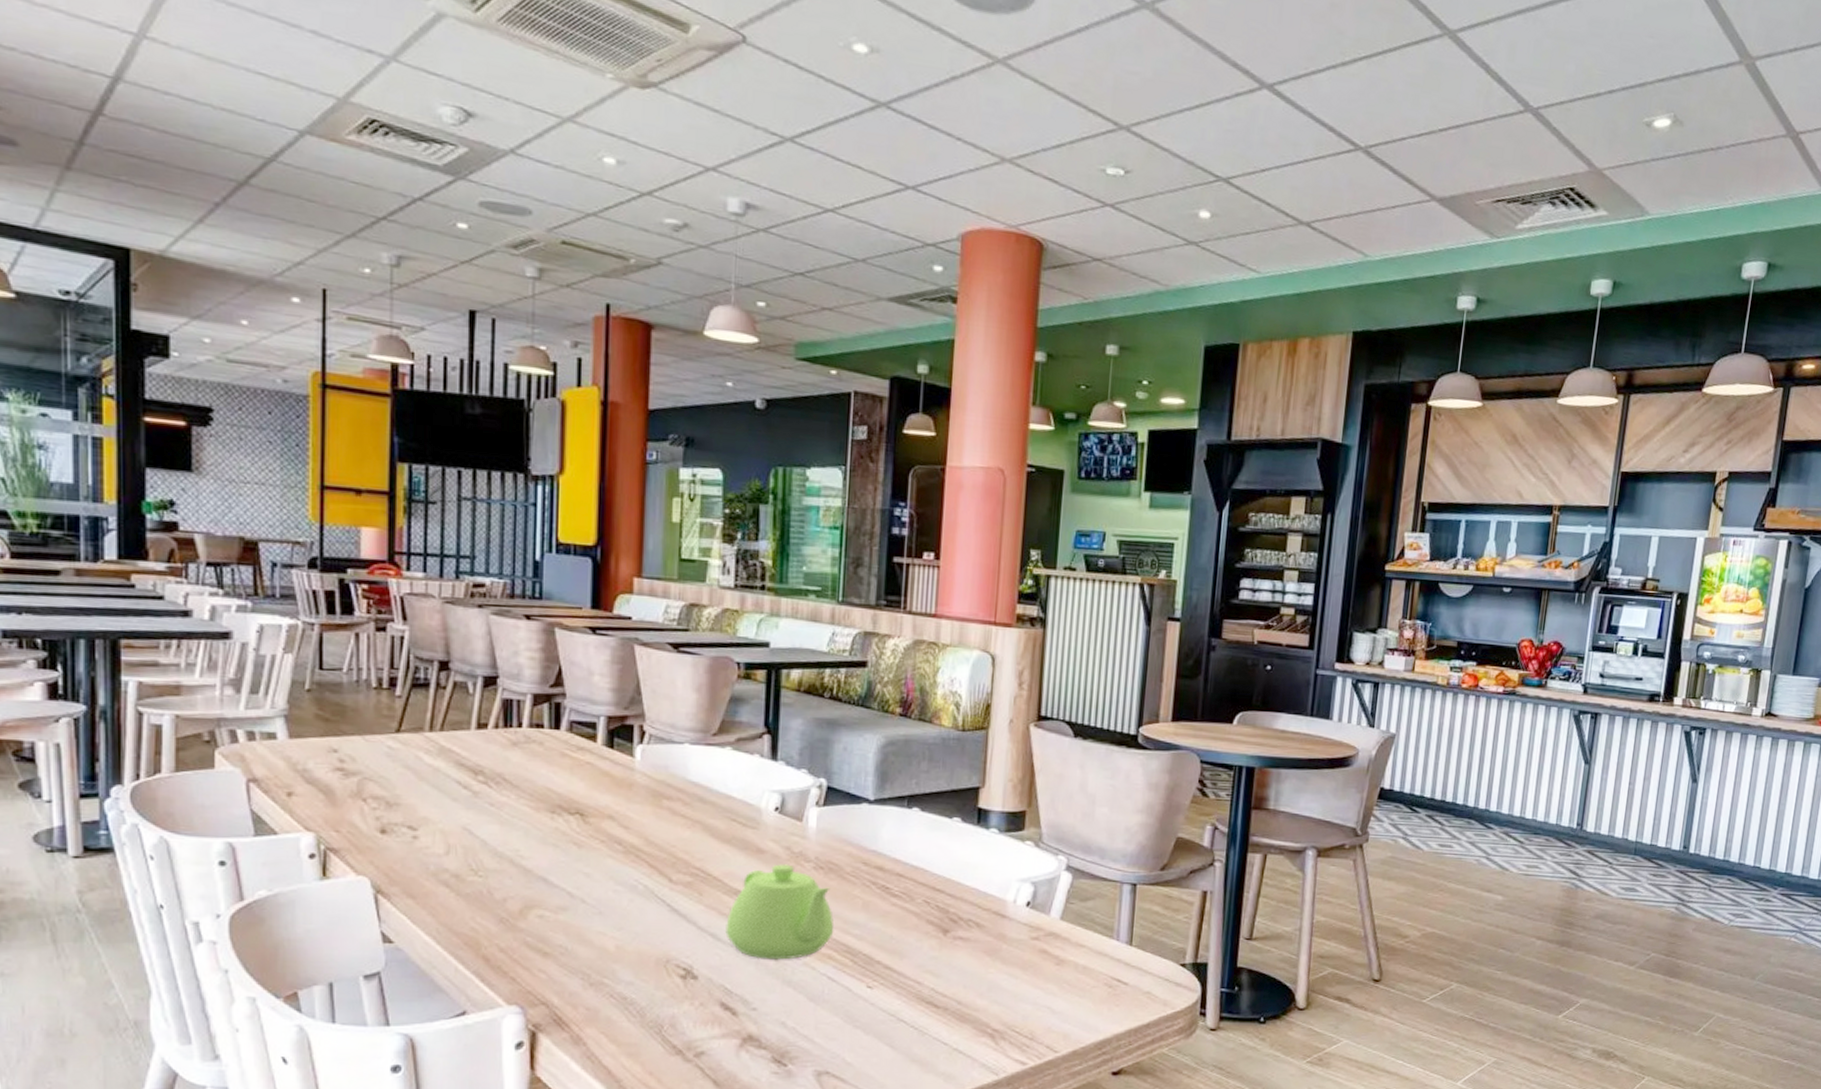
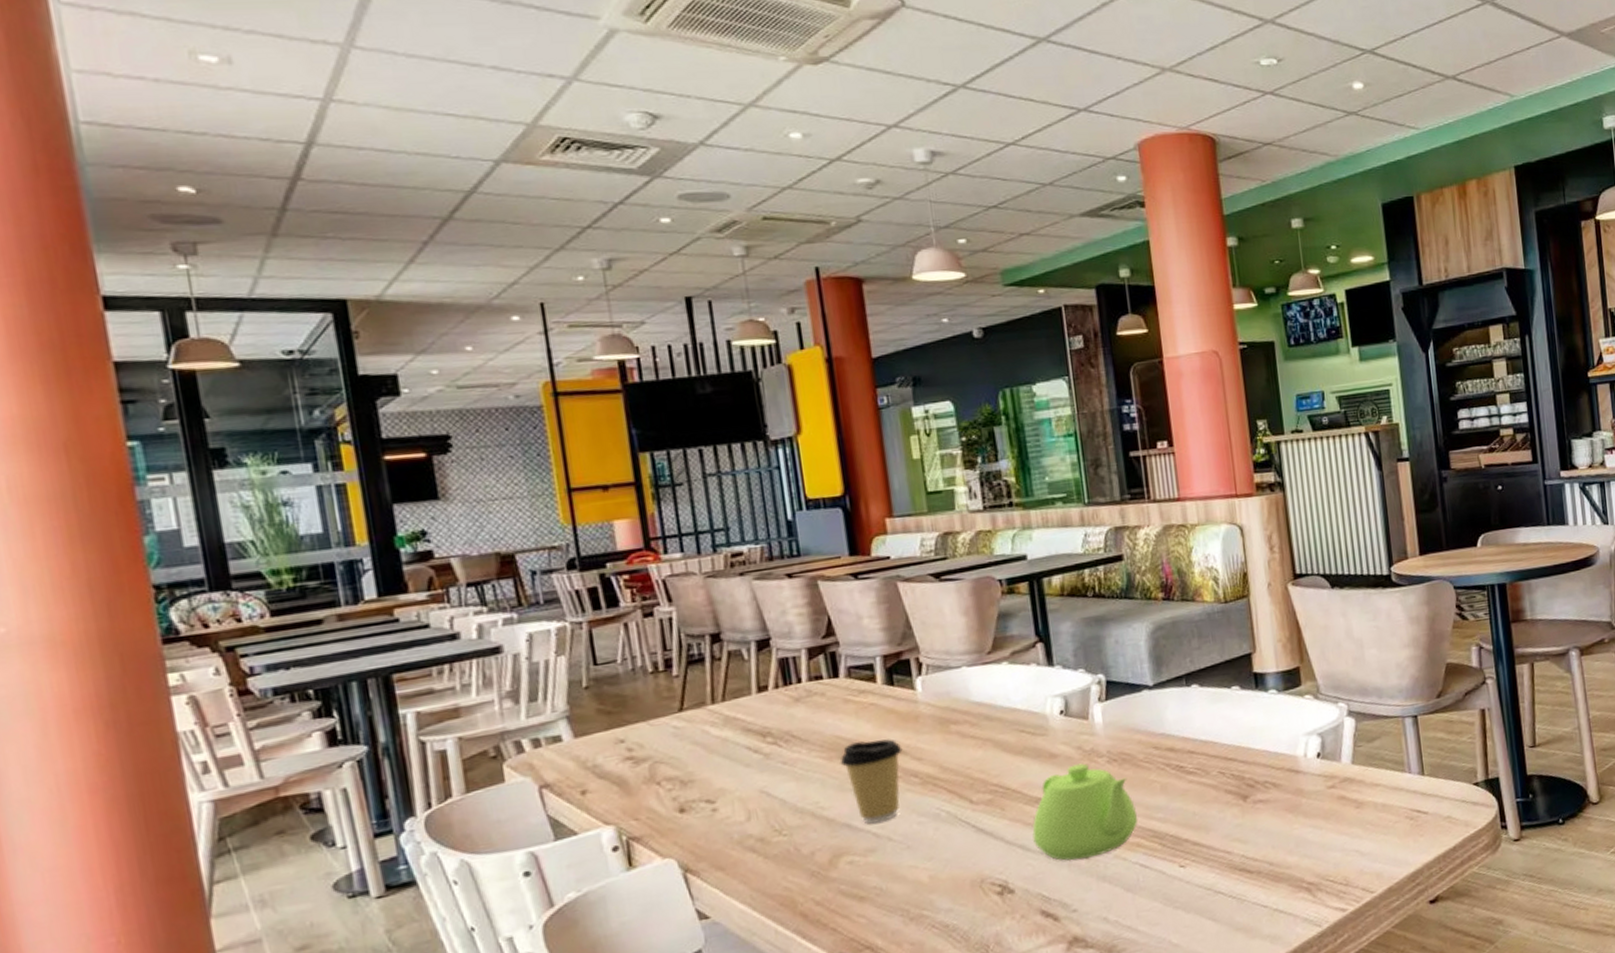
coffee cup: none [546,798,611,883] -> present [840,739,903,824]

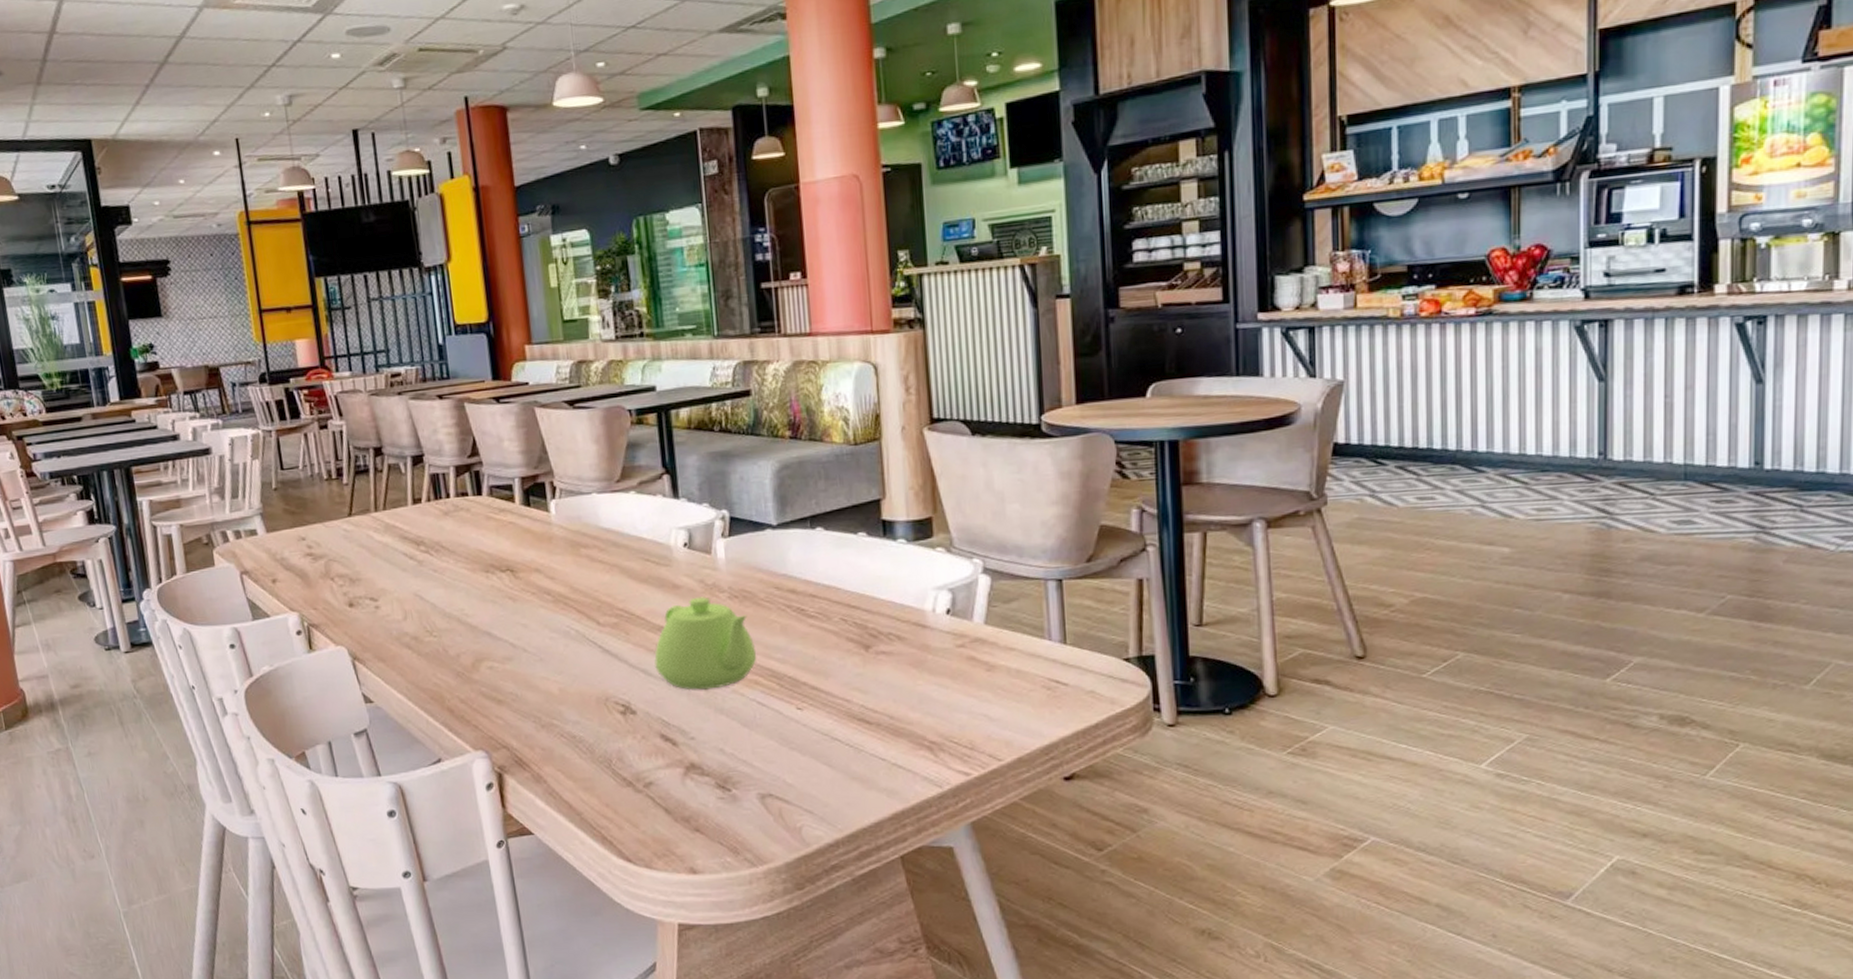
coffee cup: present [840,739,903,824] -> none [482,557,537,634]

